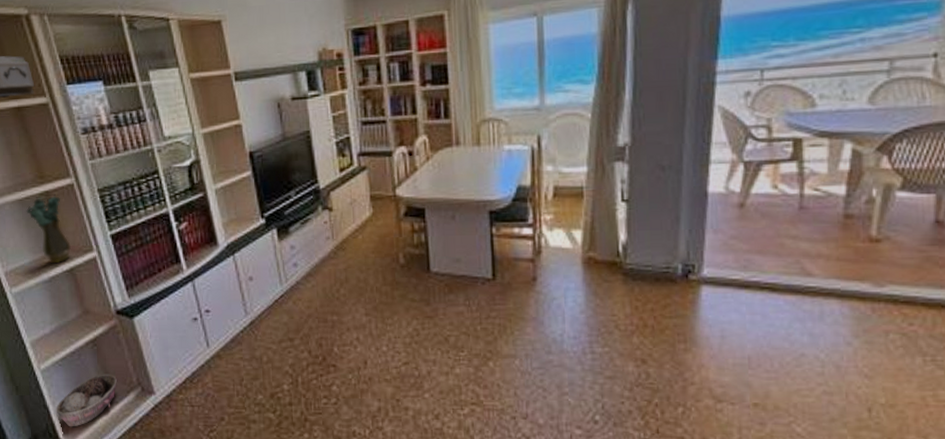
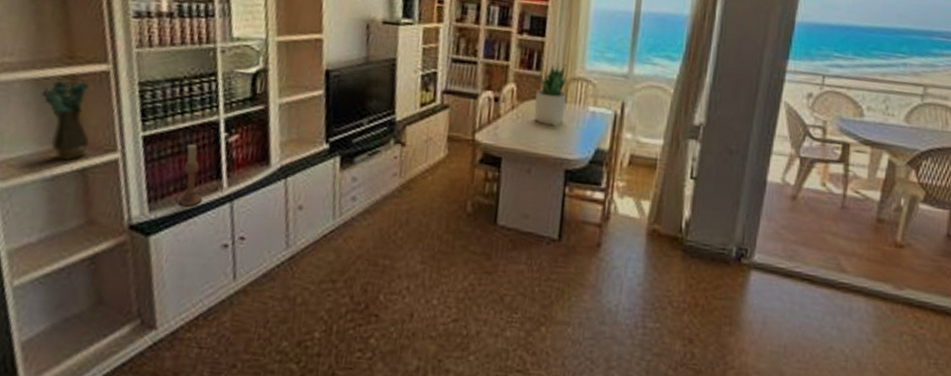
decorative basket: present [56,374,118,427] -> none [21,299,113,362]
candlestick: none [148,235,168,290] -> present [179,143,202,207]
planter: none [447,107,480,170] -> present [534,62,569,126]

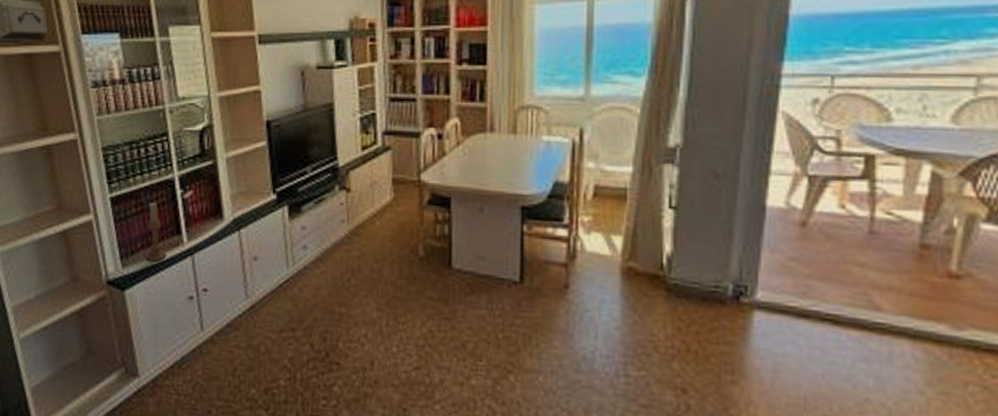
vase: present [41,79,89,160] -> none [24,148,67,224]
planter: present [534,62,569,126] -> none [480,91,517,160]

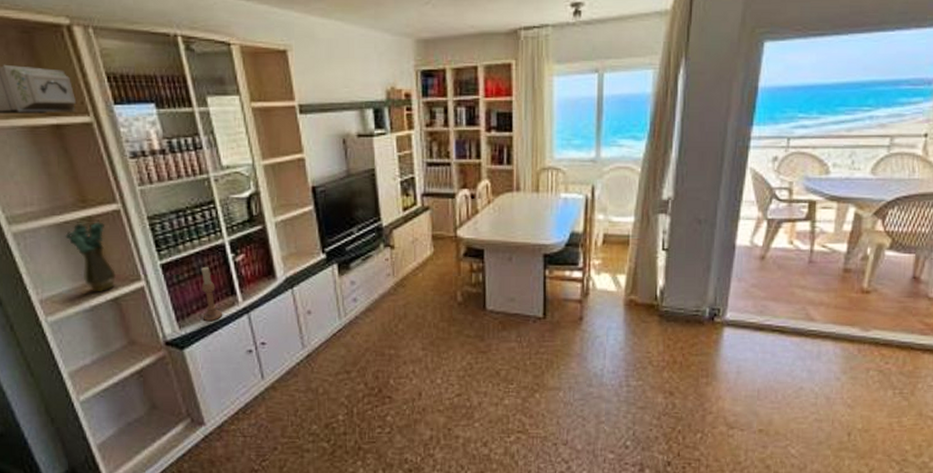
vase: none [24,148,67,224] -> present [65,219,116,292]

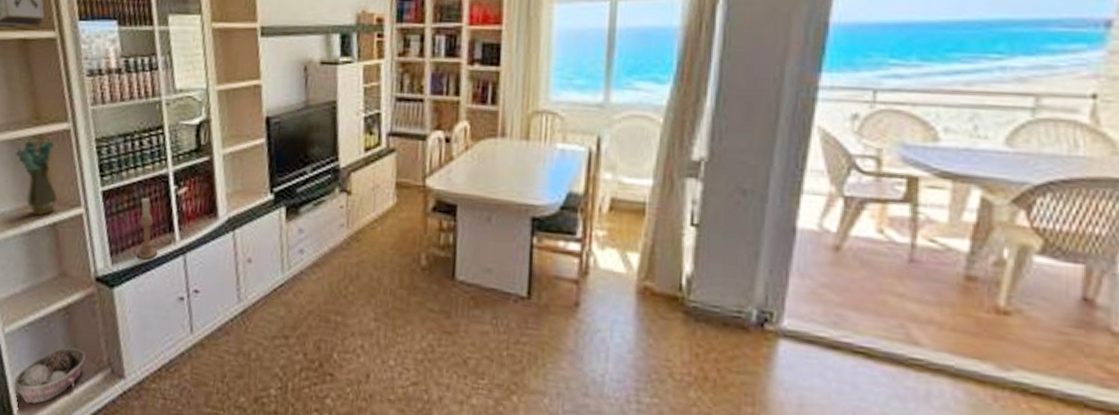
decorative basket: none [96,405,166,459] -> present [14,347,87,404]

